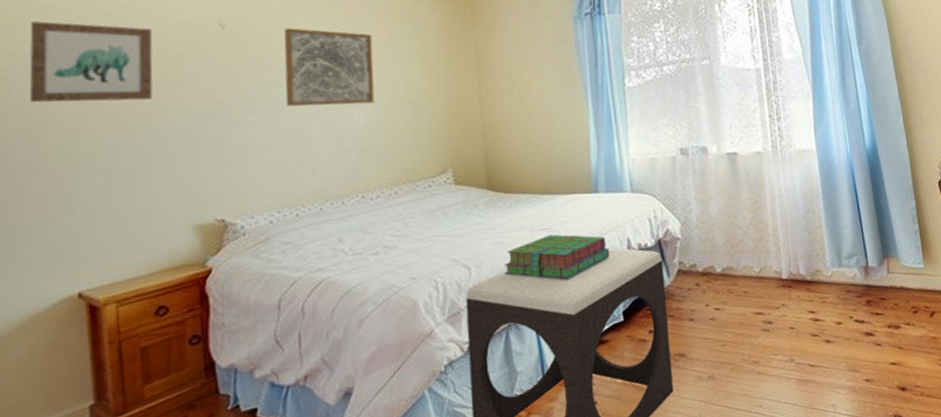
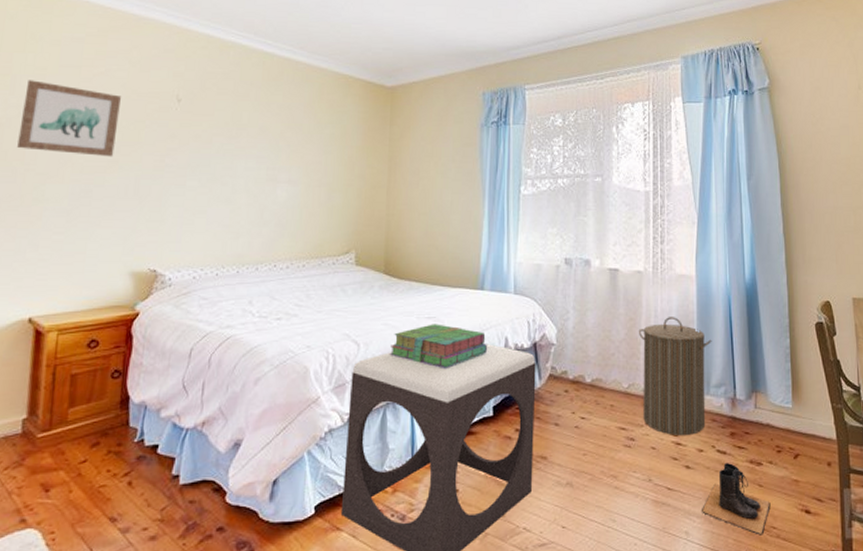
wall art: present [284,28,375,107] -> none [221,108,302,182]
laundry hamper: none [765,193,841,313] -> present [639,317,712,435]
boots: none [845,331,912,396] -> present [701,463,771,535]

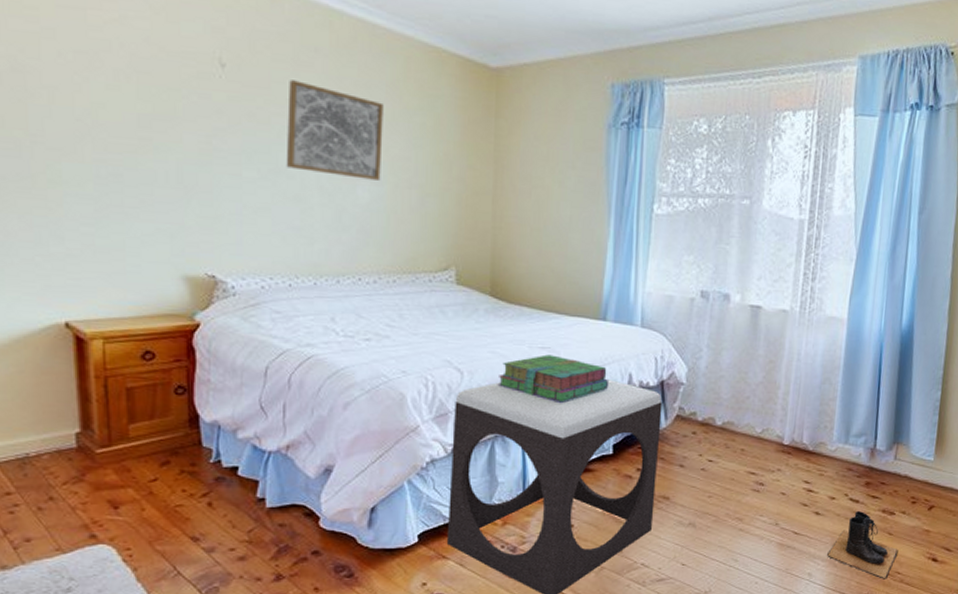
wall art: present [17,80,121,157] -> none [14,22,146,134]
wall art: none [221,108,302,182] -> present [286,80,383,181]
laundry hamper: present [639,317,712,435] -> none [775,361,857,483]

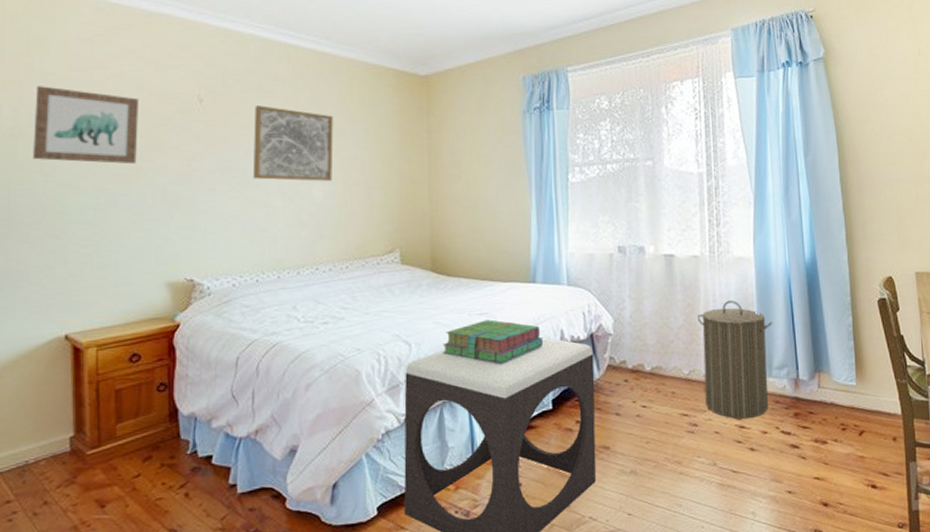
wall art: none [14,22,146,134] -> present [33,86,138,164]
laundry hamper: none [775,361,857,483] -> present [698,300,773,419]
boots: present [826,511,898,579] -> none [767,443,837,512]

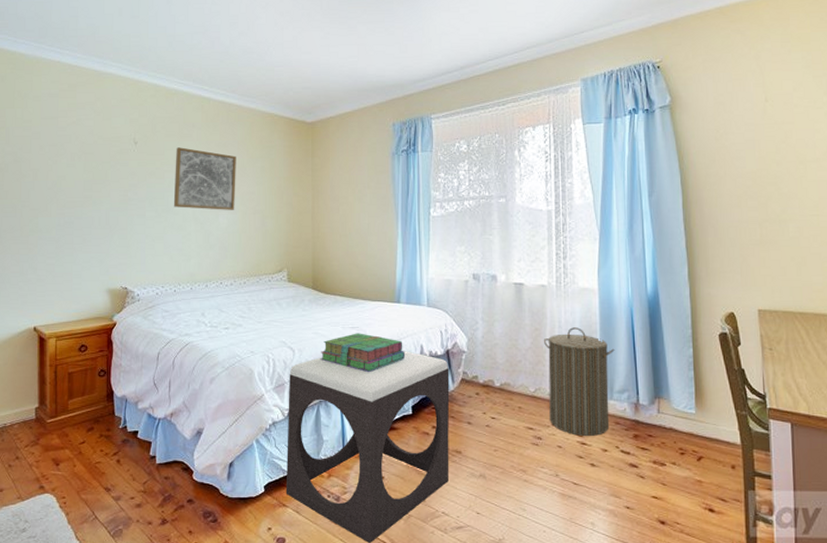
wall art: present [33,86,138,164] -> none [15,131,90,194]

